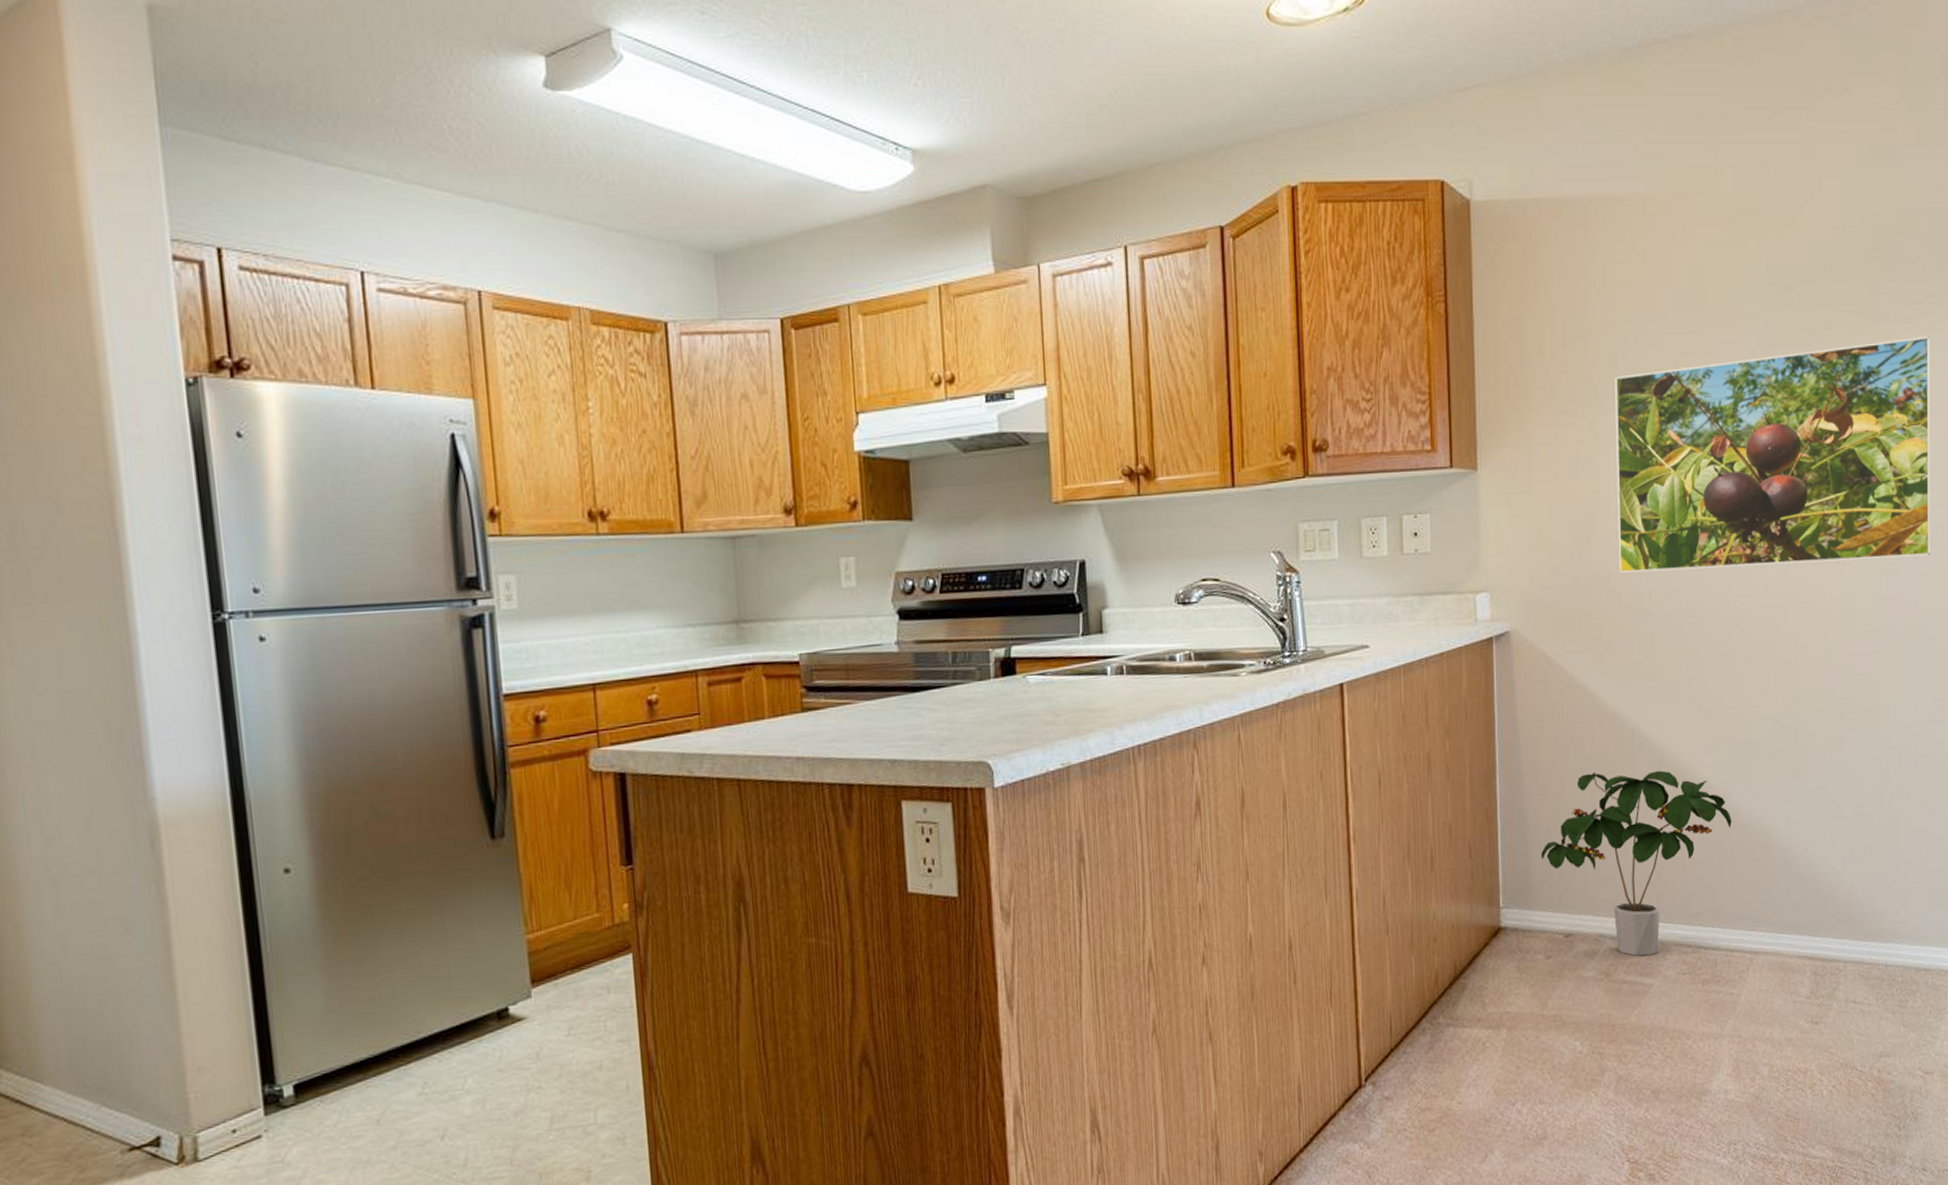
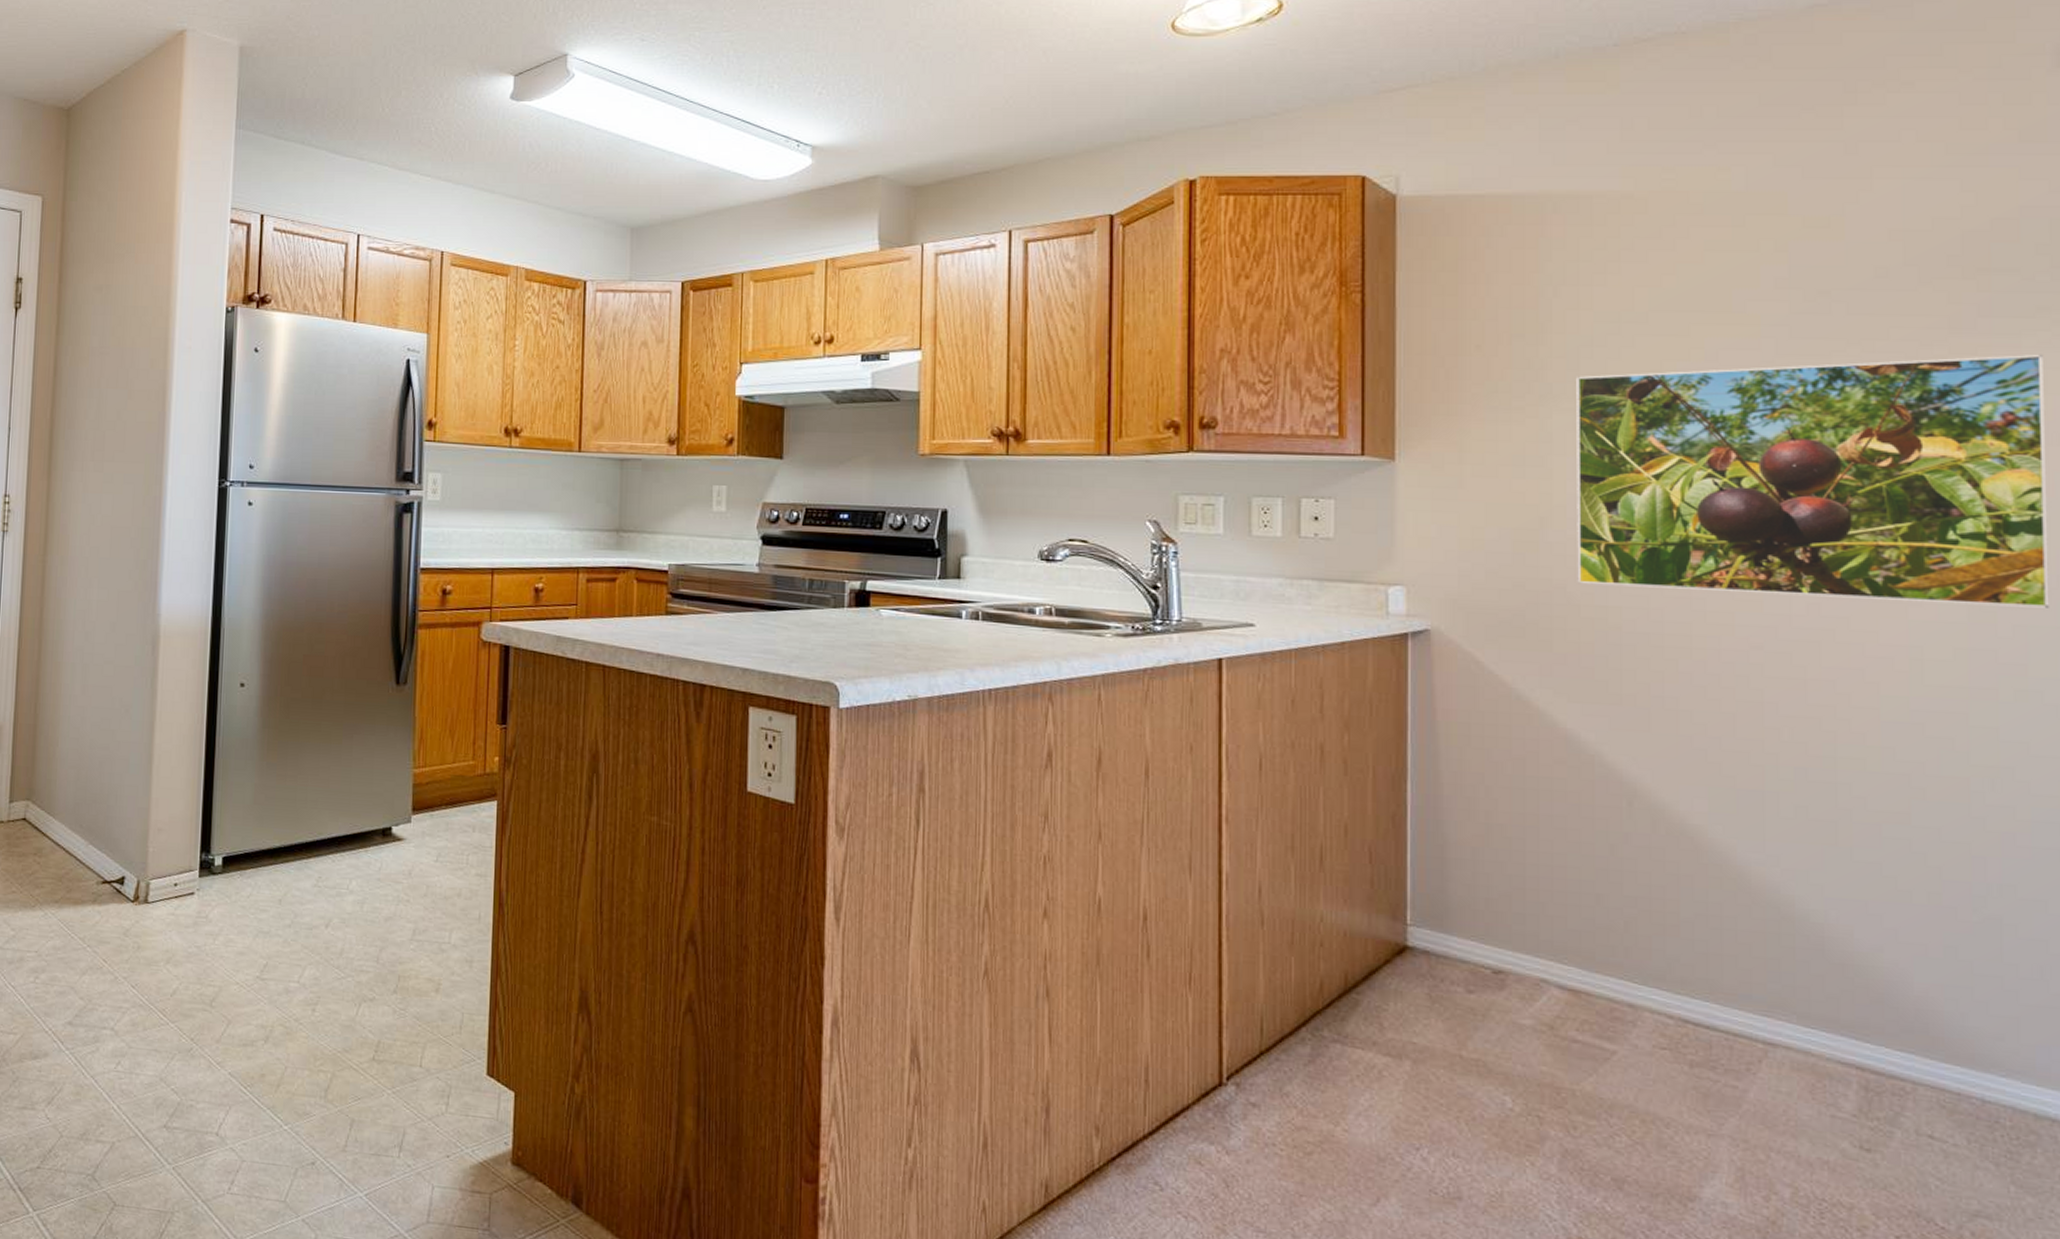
potted plant: present [1540,770,1731,956] -> none [1462,795,1735,1017]

